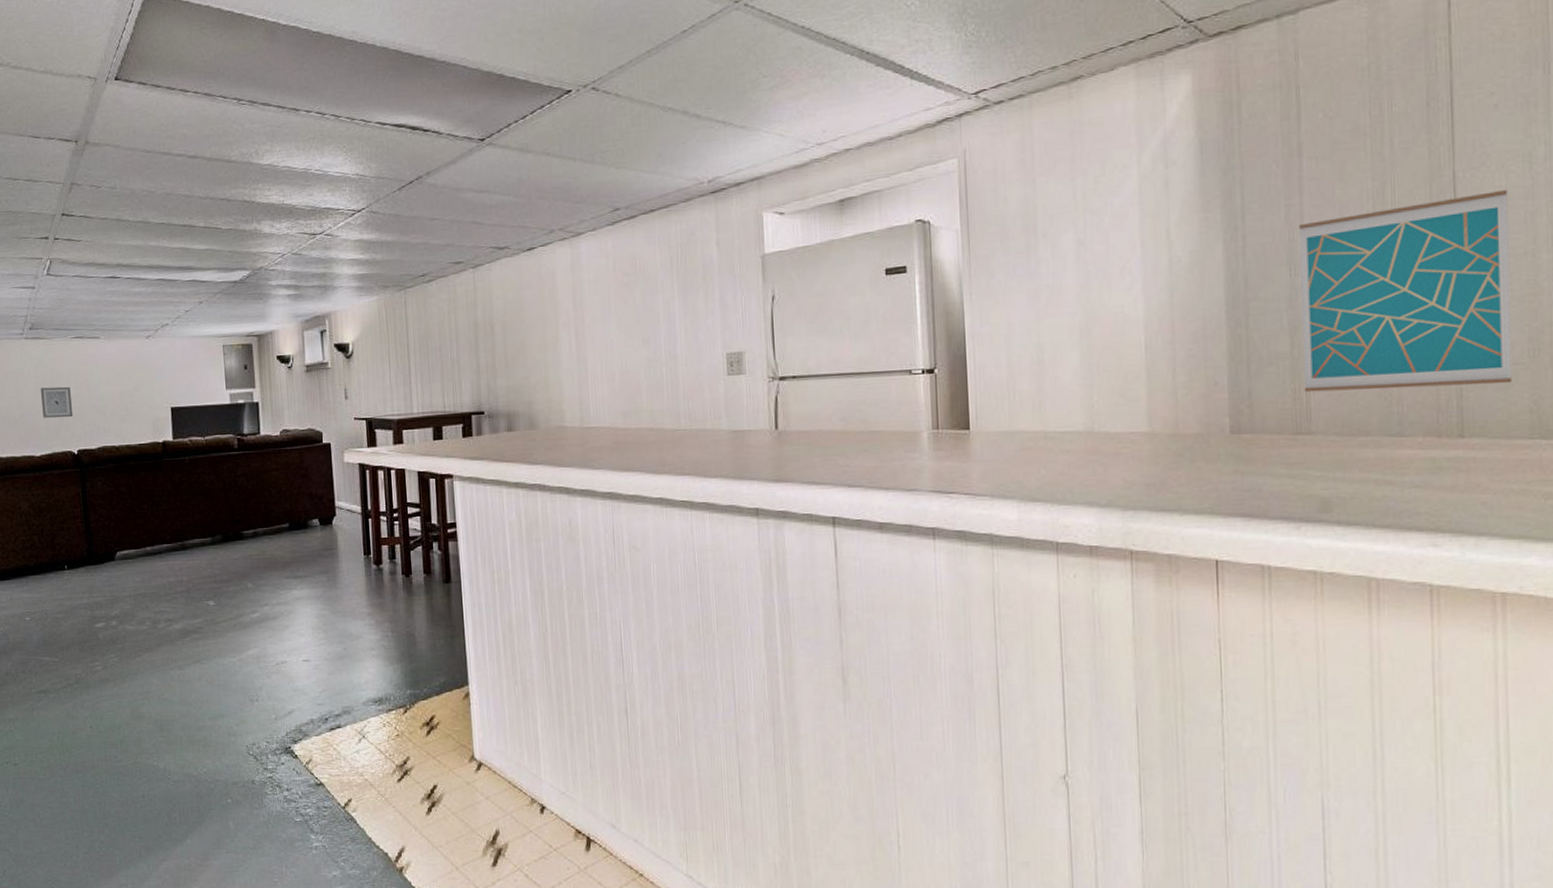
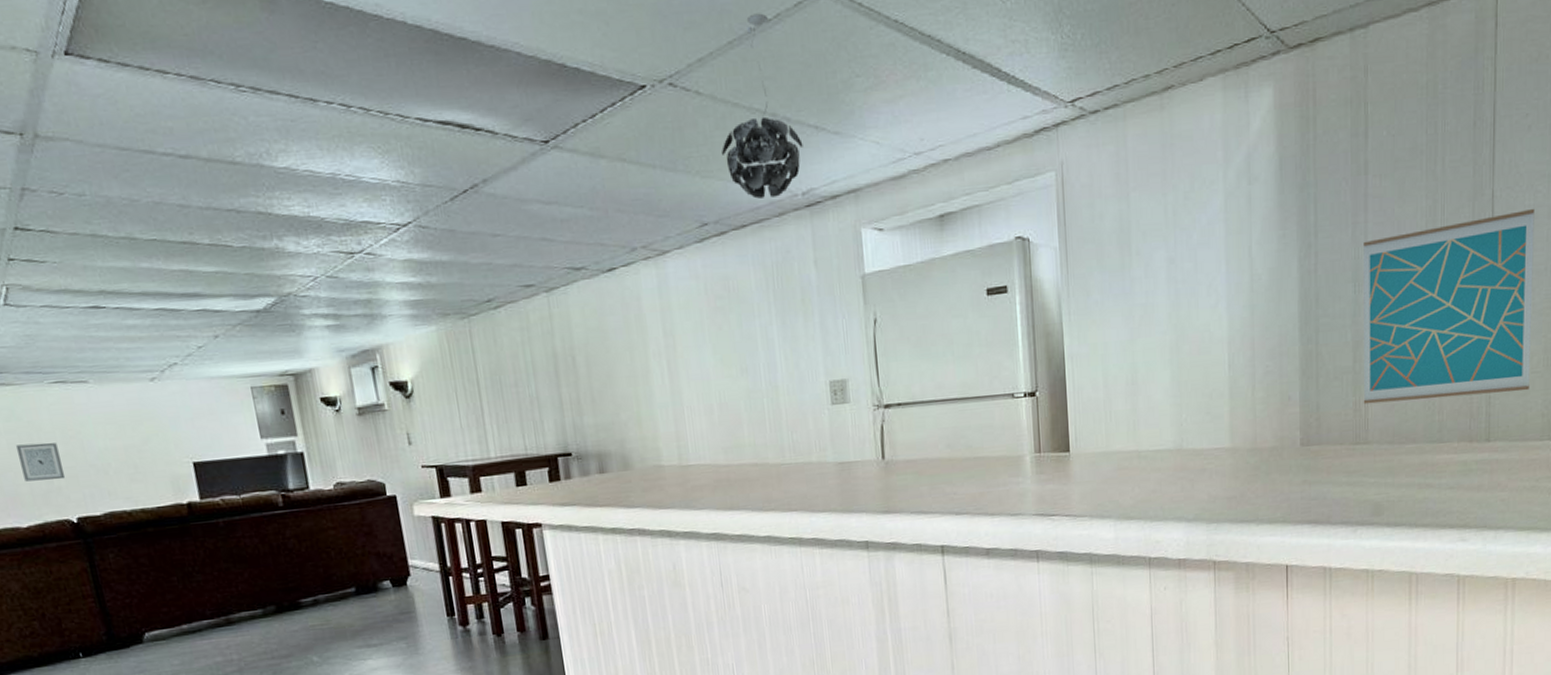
pendant light: none [636,25,711,186] -> present [722,13,803,199]

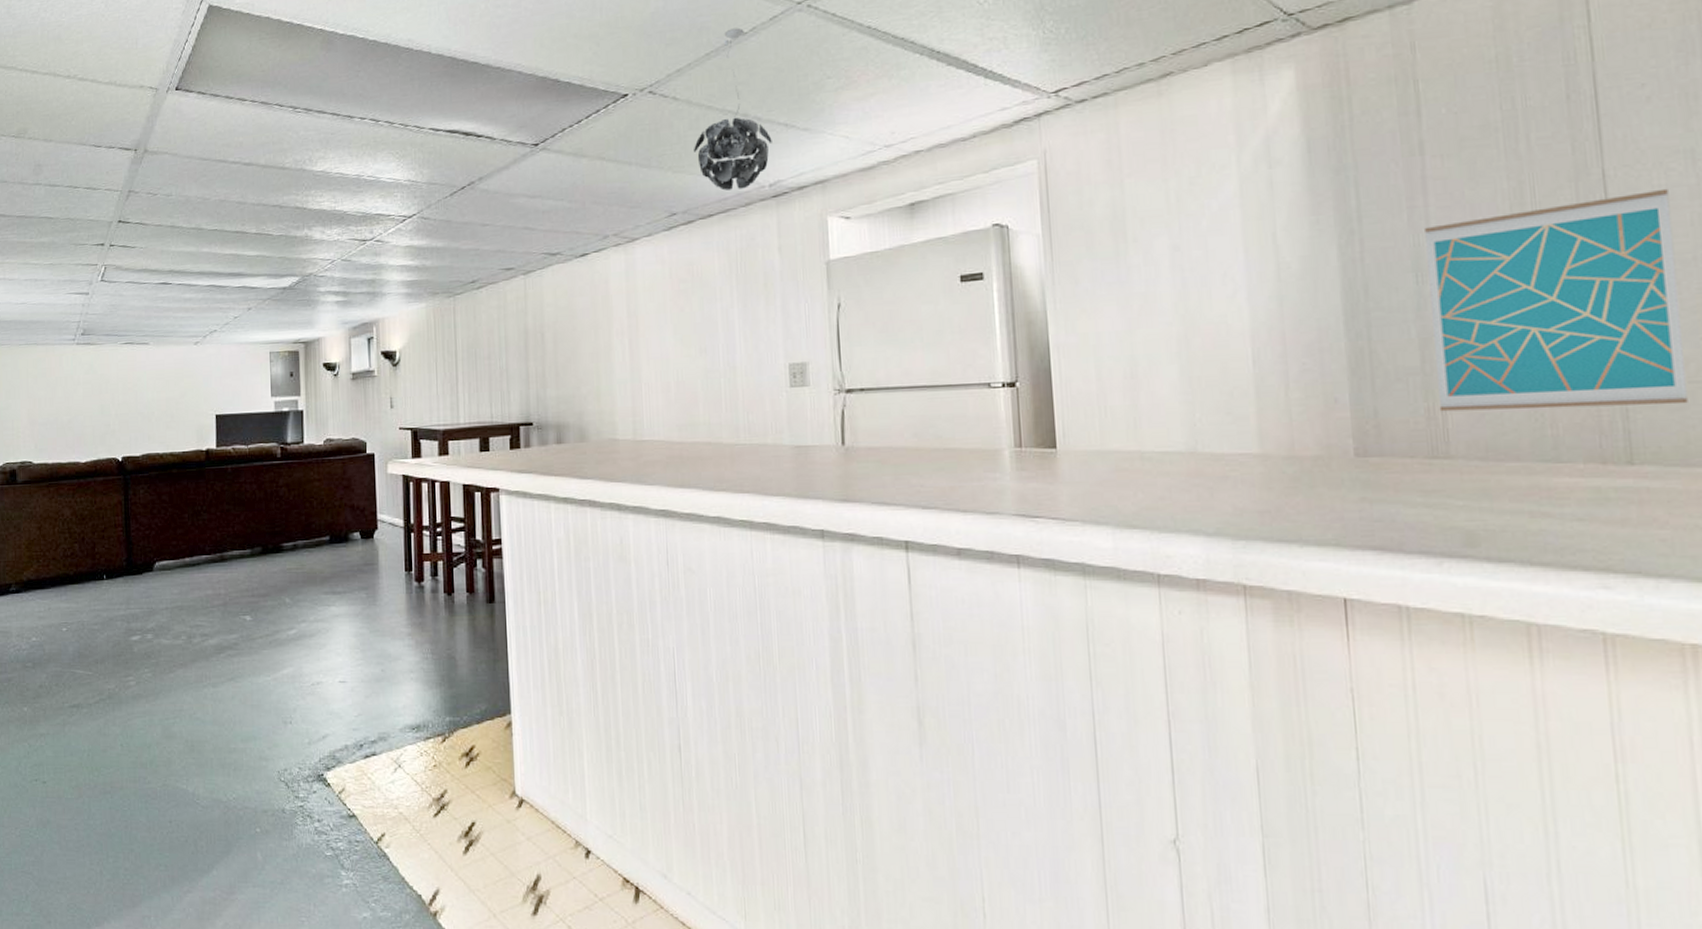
wall art: present [15,442,66,482] -> none [88,392,120,424]

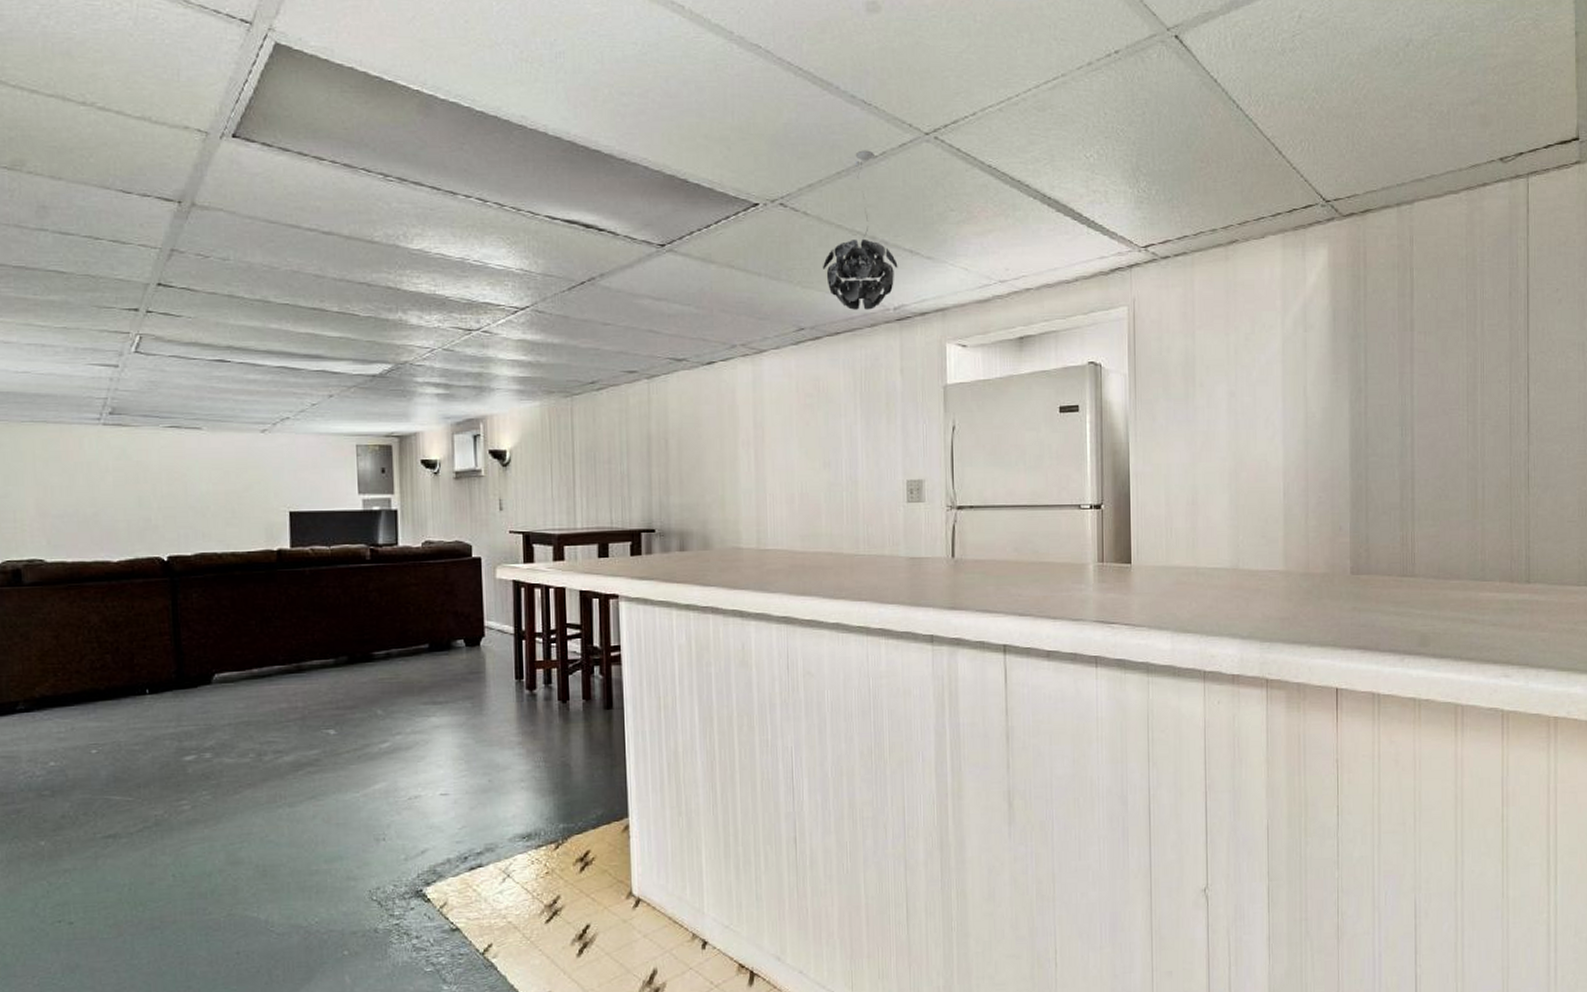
wall art: present [1425,188,1688,412] -> none [1410,372,1567,540]

